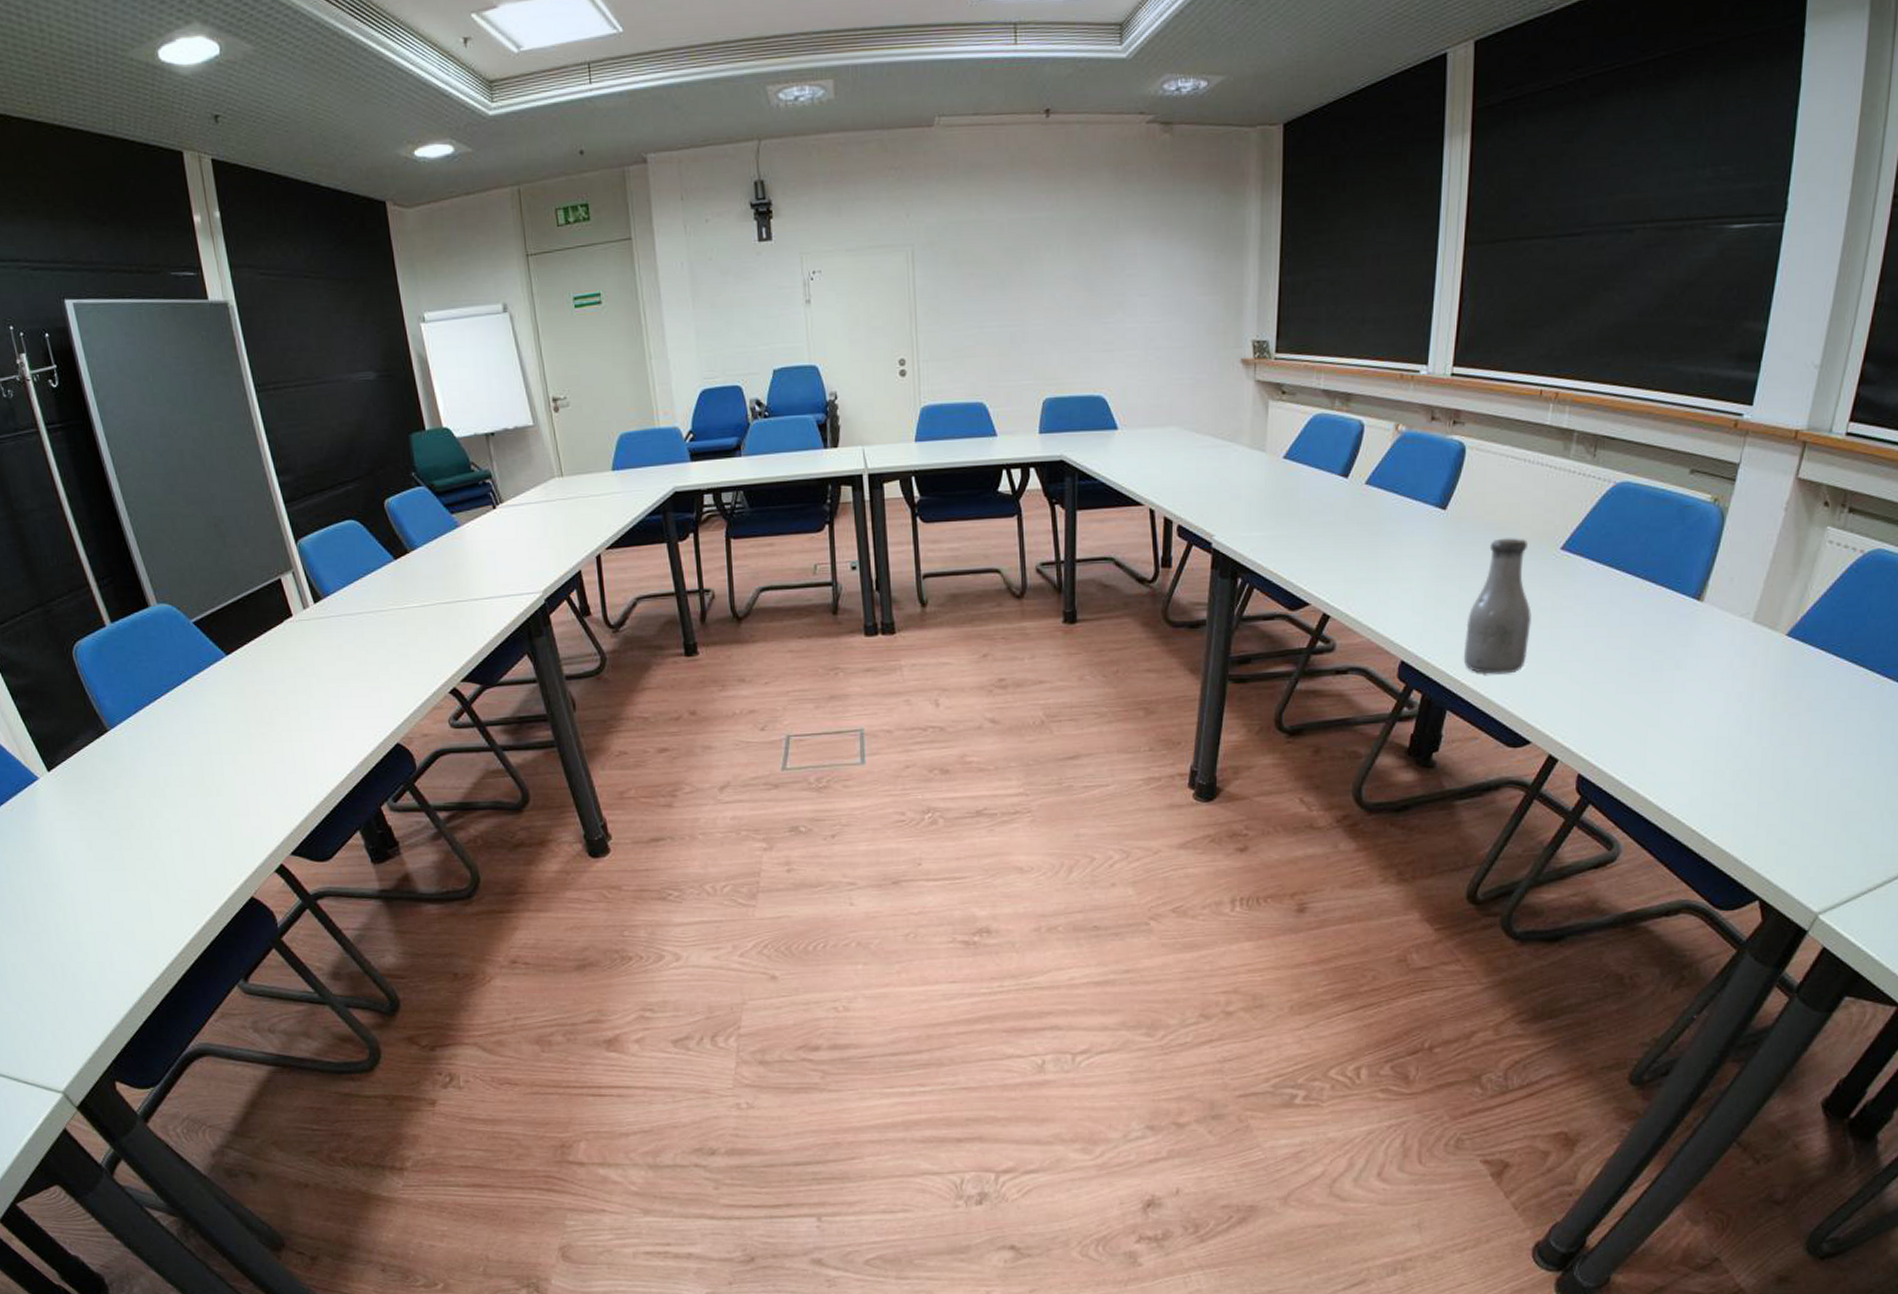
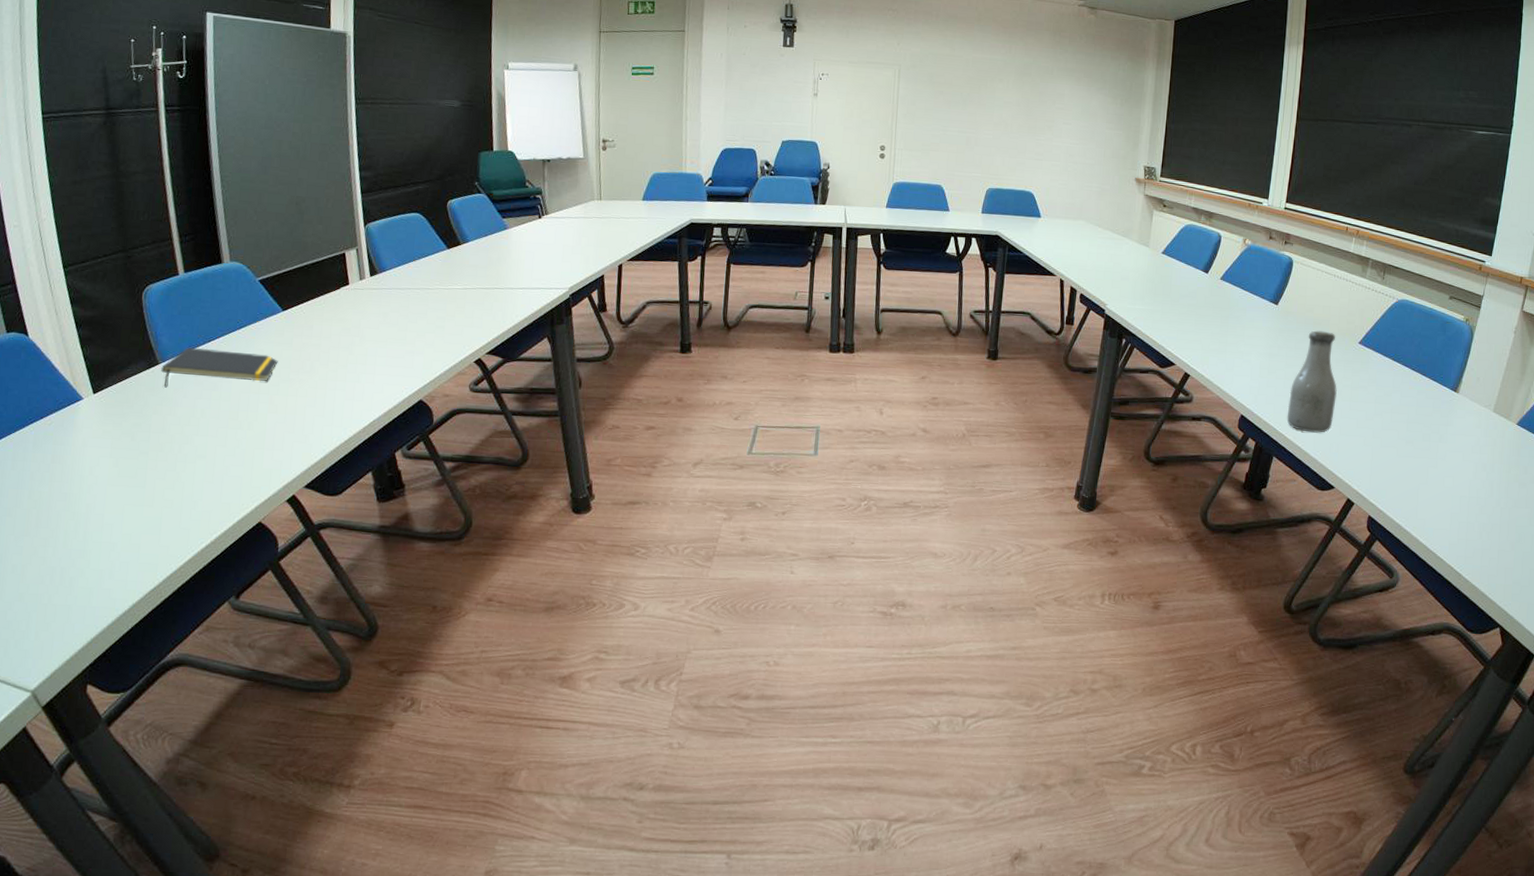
notepad: none [111,708,234,757] -> present [161,348,278,388]

